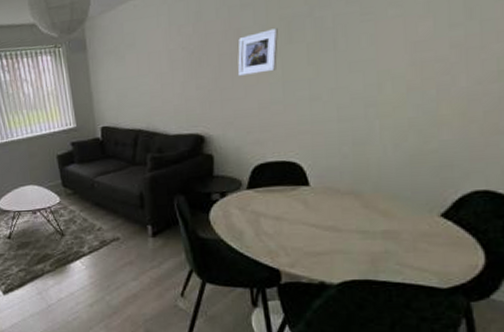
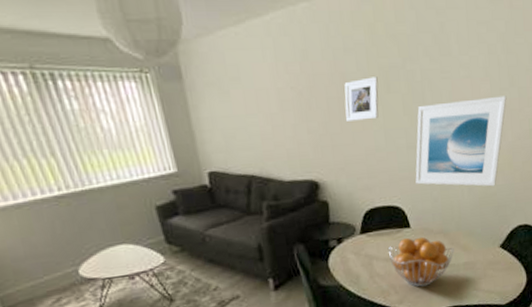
fruit basket: none [279,196,369,252] -> present [387,236,454,287]
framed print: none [319,32,460,142] -> present [415,96,507,187]

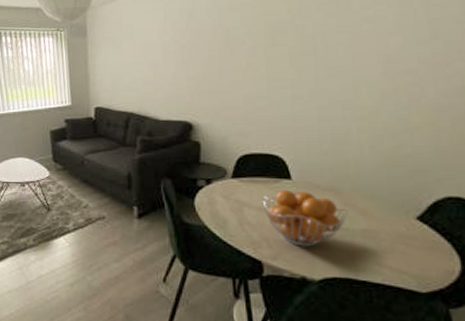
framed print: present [344,77,379,121] -> none [226,31,263,71]
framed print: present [415,96,507,187] -> none [300,49,427,147]

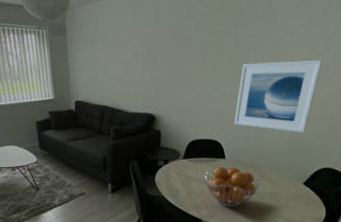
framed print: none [300,49,427,147] -> present [234,60,323,133]

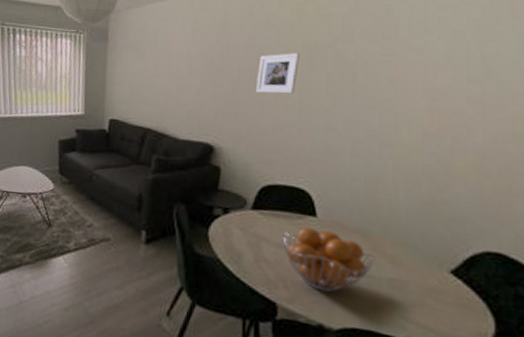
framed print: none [183,39,212,72] -> present [256,53,300,94]
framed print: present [234,60,323,133] -> none [331,86,478,193]

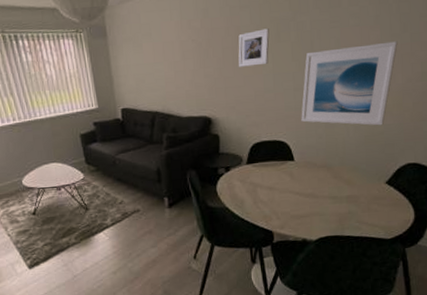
fruit basket: present [282,227,376,292] -> none [271,169,337,215]
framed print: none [331,86,478,193] -> present [301,41,398,126]

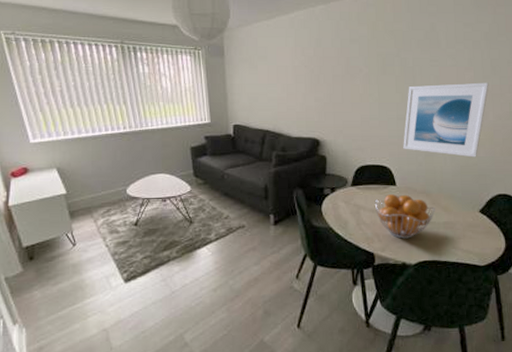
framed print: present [238,28,270,67] -> none [347,61,376,94]
fruit basket: none [271,169,337,215] -> present [374,194,435,239]

